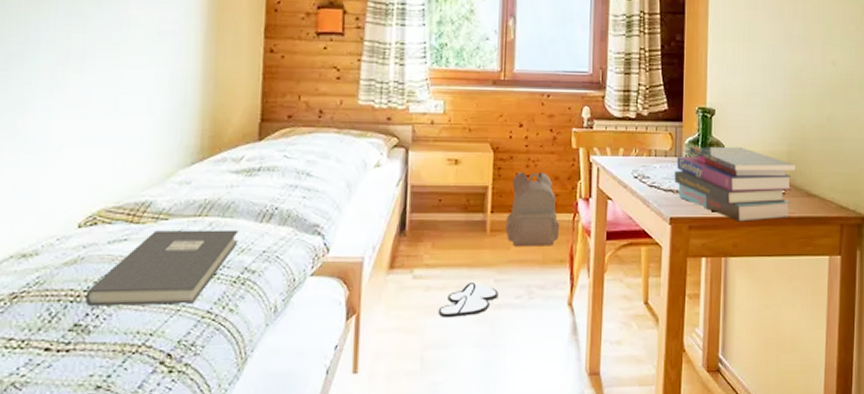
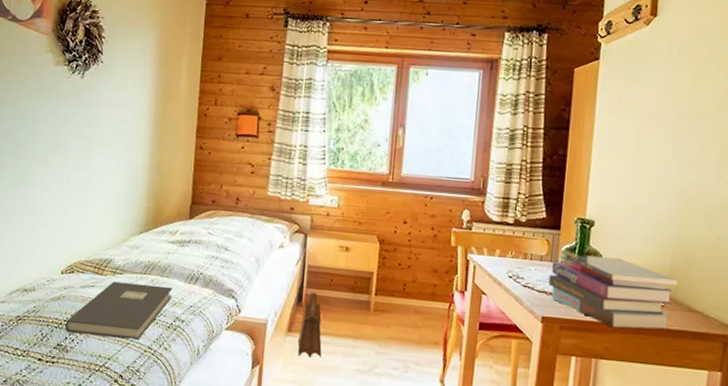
handbag: none [402,218,431,297] -> present [298,293,322,357]
slippers: present [438,283,499,318] -> none [326,351,379,379]
backpack: present [505,172,560,247] -> none [387,262,437,330]

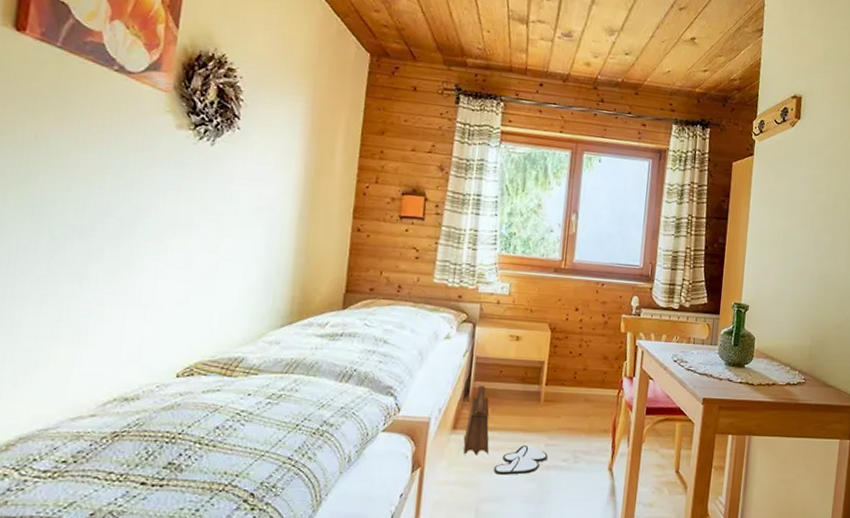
book: present [65,281,173,340] -> none [179,383,320,450]
slippers: none [326,351,379,379] -> present [493,446,548,475]
books: present [548,254,678,330] -> none [709,337,816,406]

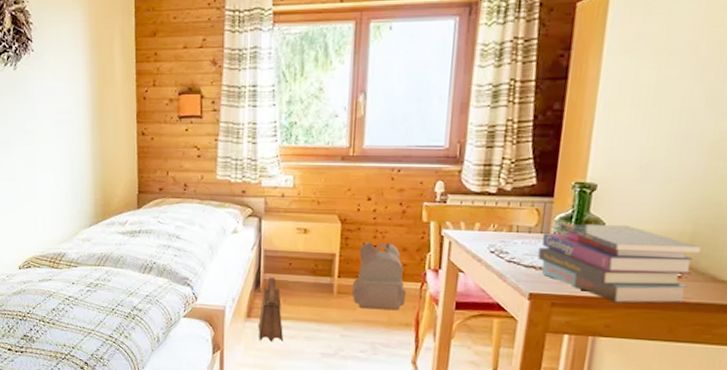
slippers: present [493,446,548,475] -> none [289,335,344,362]
backpack: none [557,350,606,418] -> present [351,242,407,311]
books: none [709,337,816,406] -> present [537,224,702,304]

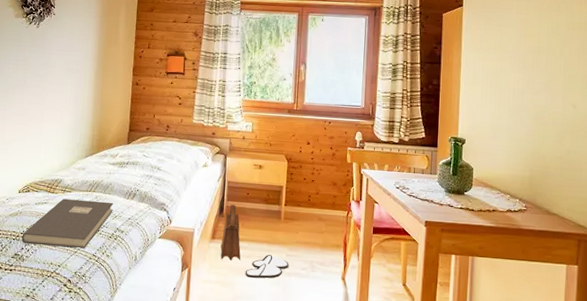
book: none [28,274,128,329] -> present [21,198,114,249]
slippers: none [289,335,344,362] -> present [245,255,289,278]
backpack: present [351,242,407,311] -> none [295,177,337,234]
books: present [537,224,702,304] -> none [429,168,537,231]

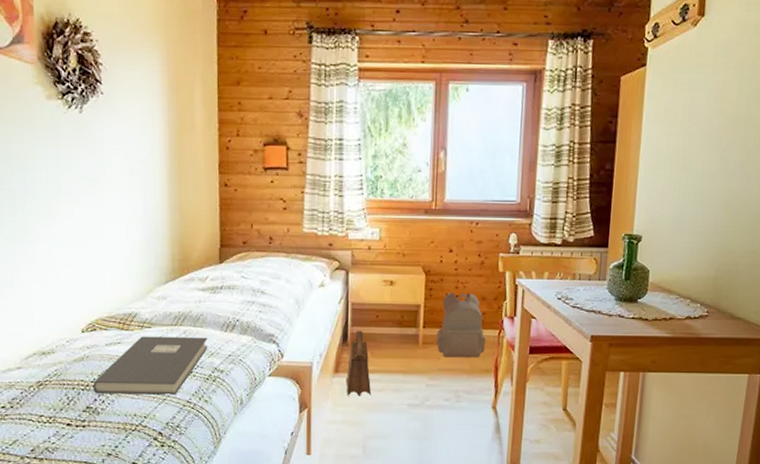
slippers: present [245,255,289,278] -> none [377,387,430,414]
backpack: none [295,177,337,234] -> present [436,293,486,358]

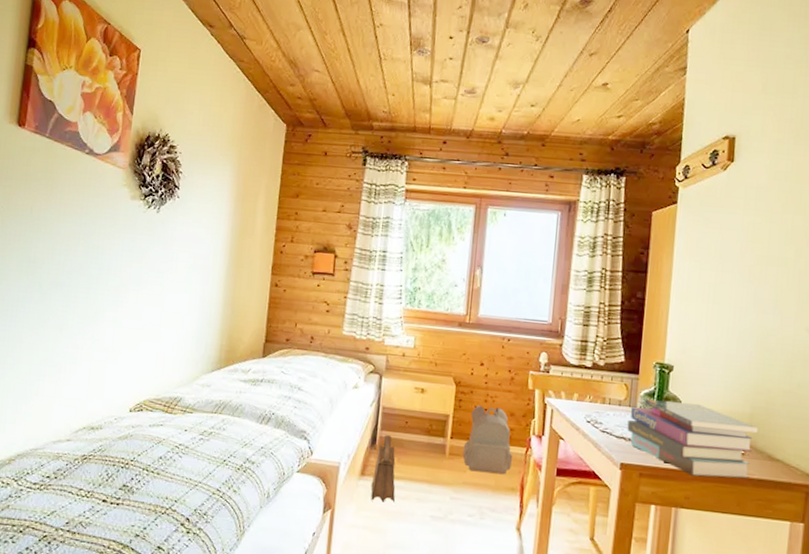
book: present [92,336,208,395] -> none [131,420,244,482]
books: none [597,271,722,341] -> present [627,399,758,479]

